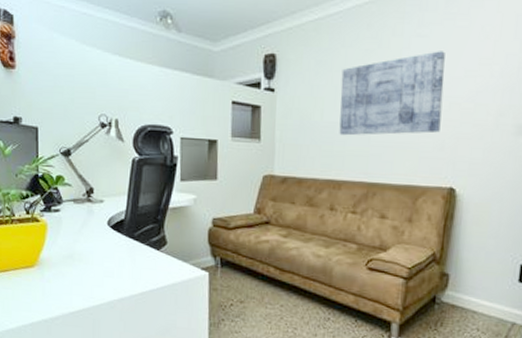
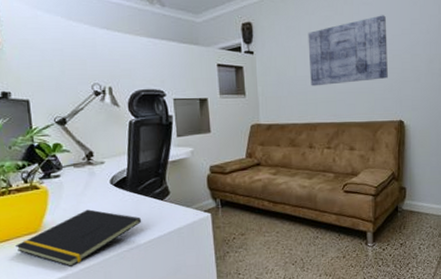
notepad: none [13,250,135,309] -> present [16,209,142,268]

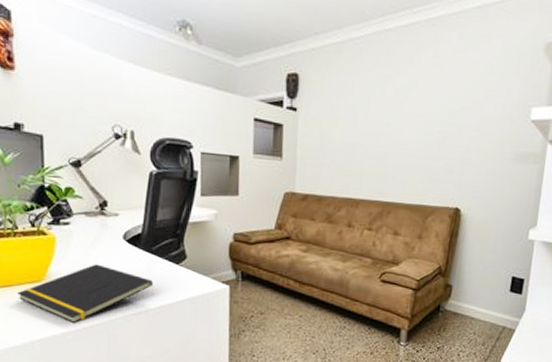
wall art: present [308,15,388,86] -> none [358,81,456,158]

